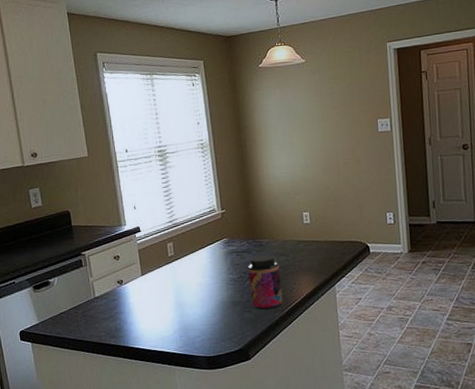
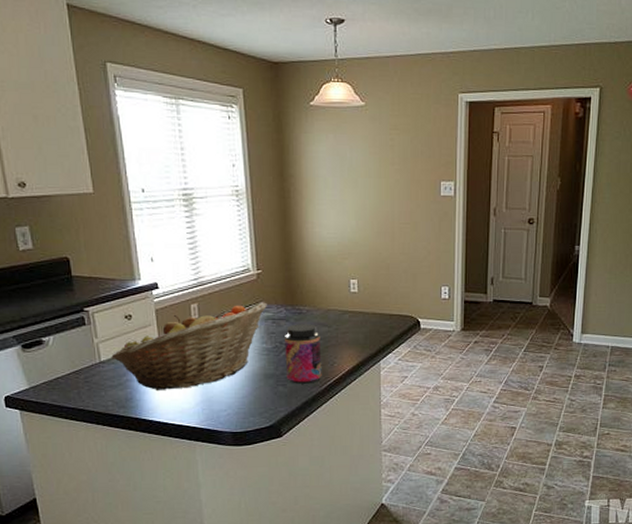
fruit basket: none [103,237,231,322] -> present [111,302,267,391]

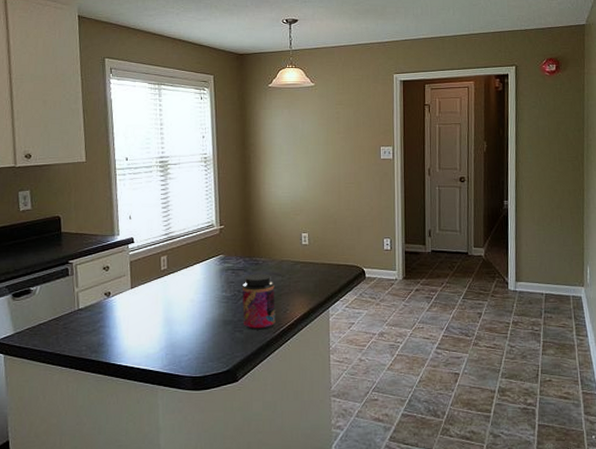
fruit basket: present [111,302,267,391] -> none [88,254,228,337]

